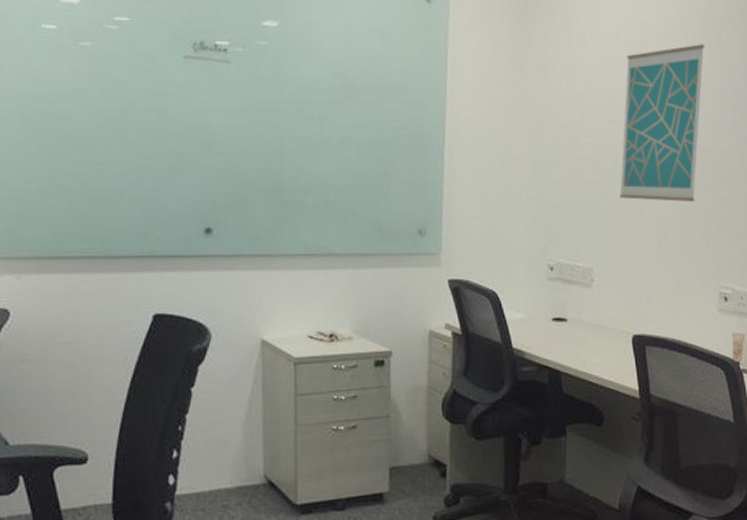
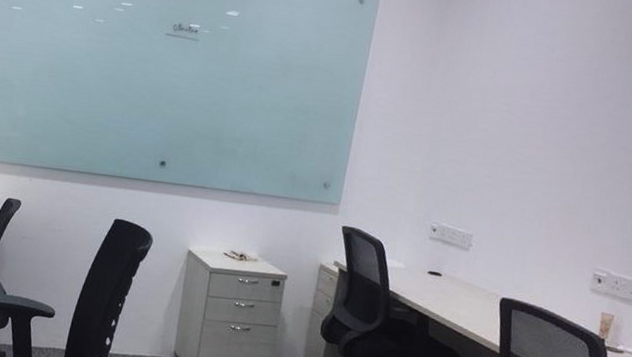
wall art: present [620,44,705,203] -> none [508,52,613,191]

